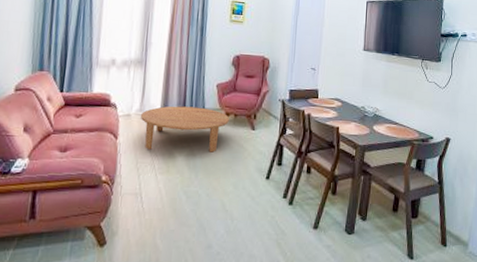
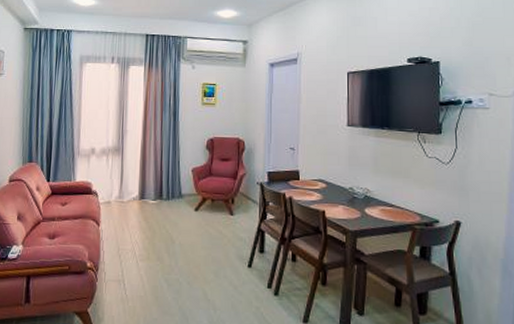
coffee table: present [141,106,229,153] -> none [120,192,206,239]

